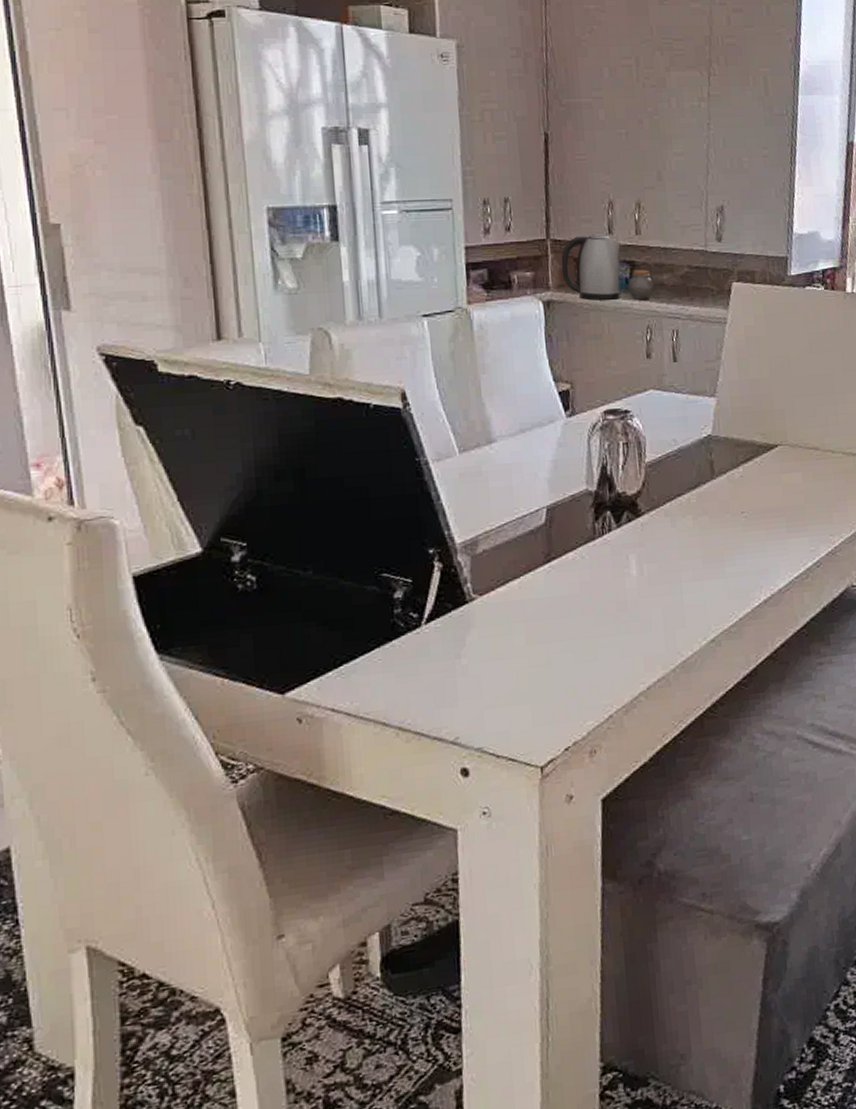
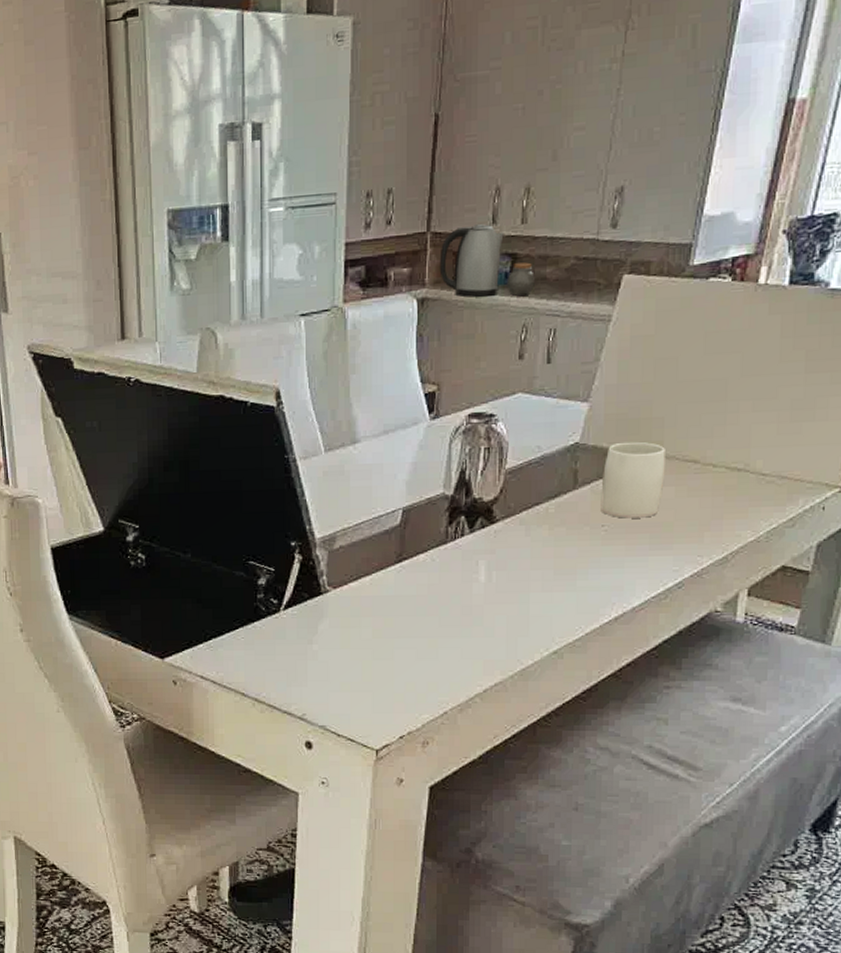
mug: none [736,432,792,505] -> present [600,441,666,519]

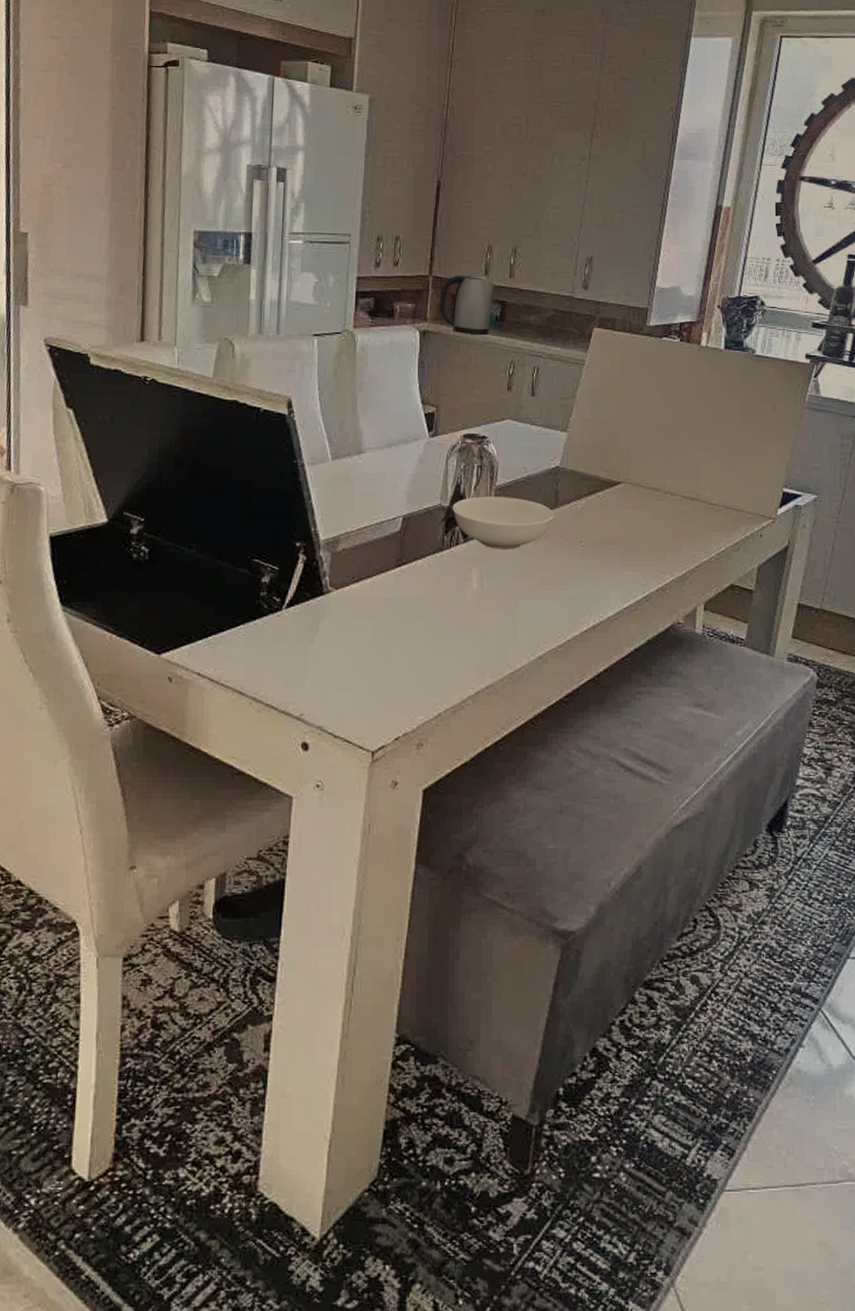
bowl: none [456,480,572,539] -> present [452,496,554,550]
jar: present [506,262,536,296] -> none [497,309,522,337]
mug: present [600,441,666,519] -> none [578,468,633,536]

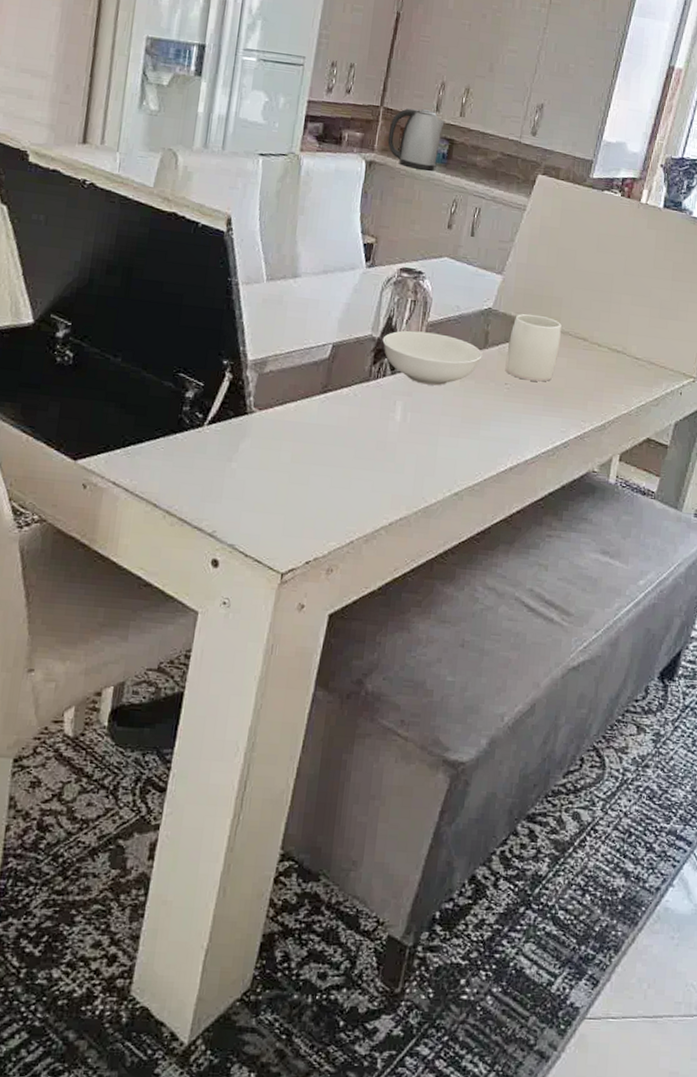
mug: none [578,468,633,536] -> present [505,313,562,382]

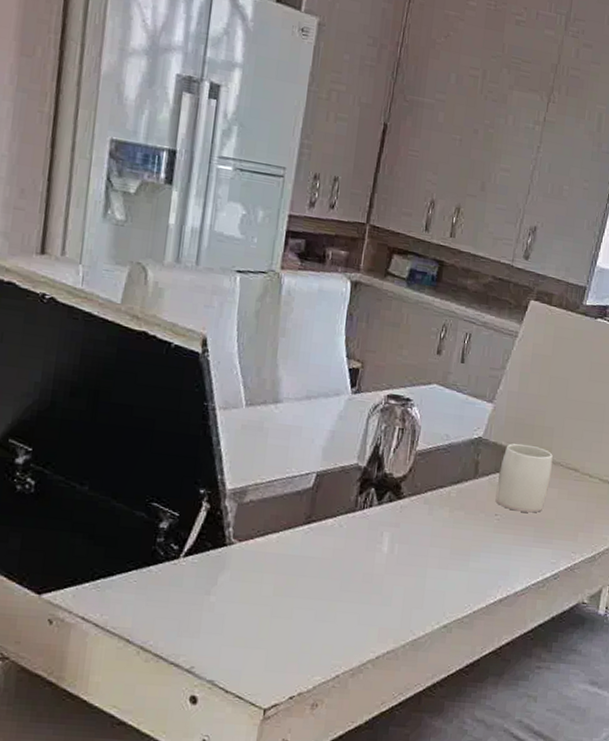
bowl: present [382,330,483,386] -> none [369,459,473,517]
kettle: present [387,108,445,171] -> none [374,227,434,294]

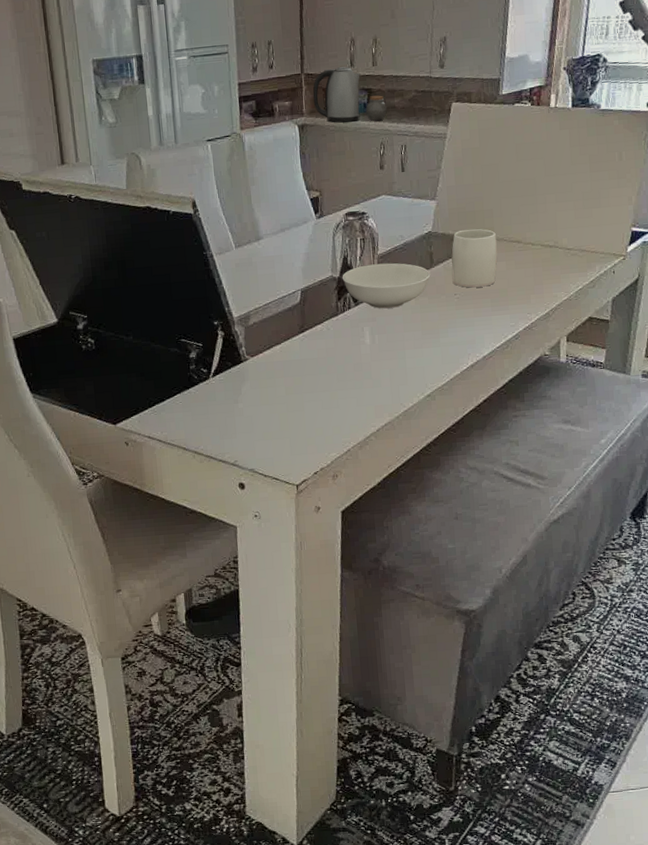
bowl: none [369,459,473,517] -> present [342,263,431,309]
kettle: none [374,227,434,294] -> present [313,66,360,123]
jar: none [432,269,458,300] -> present [365,95,388,121]

